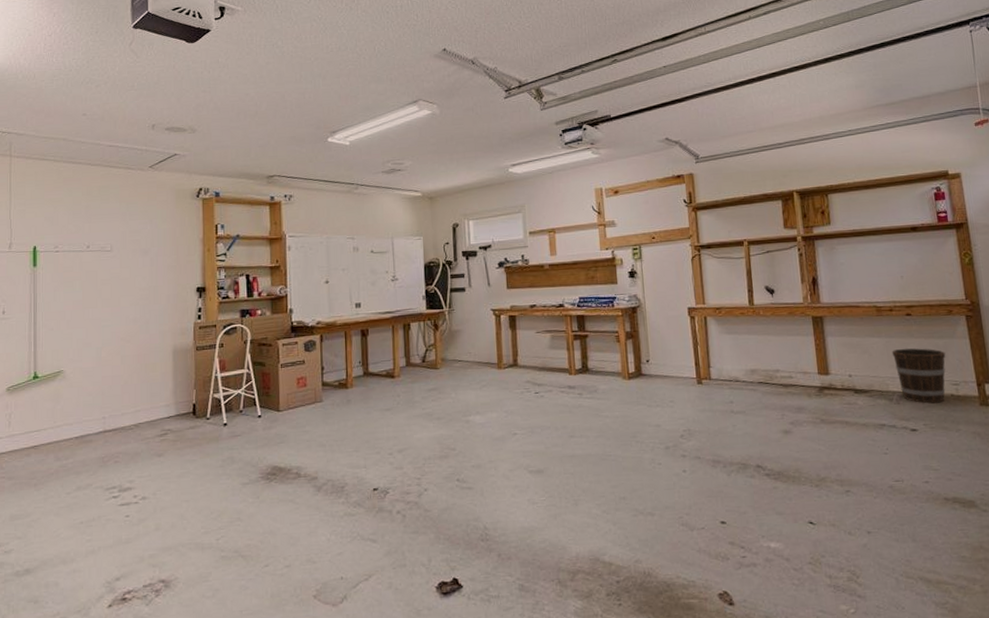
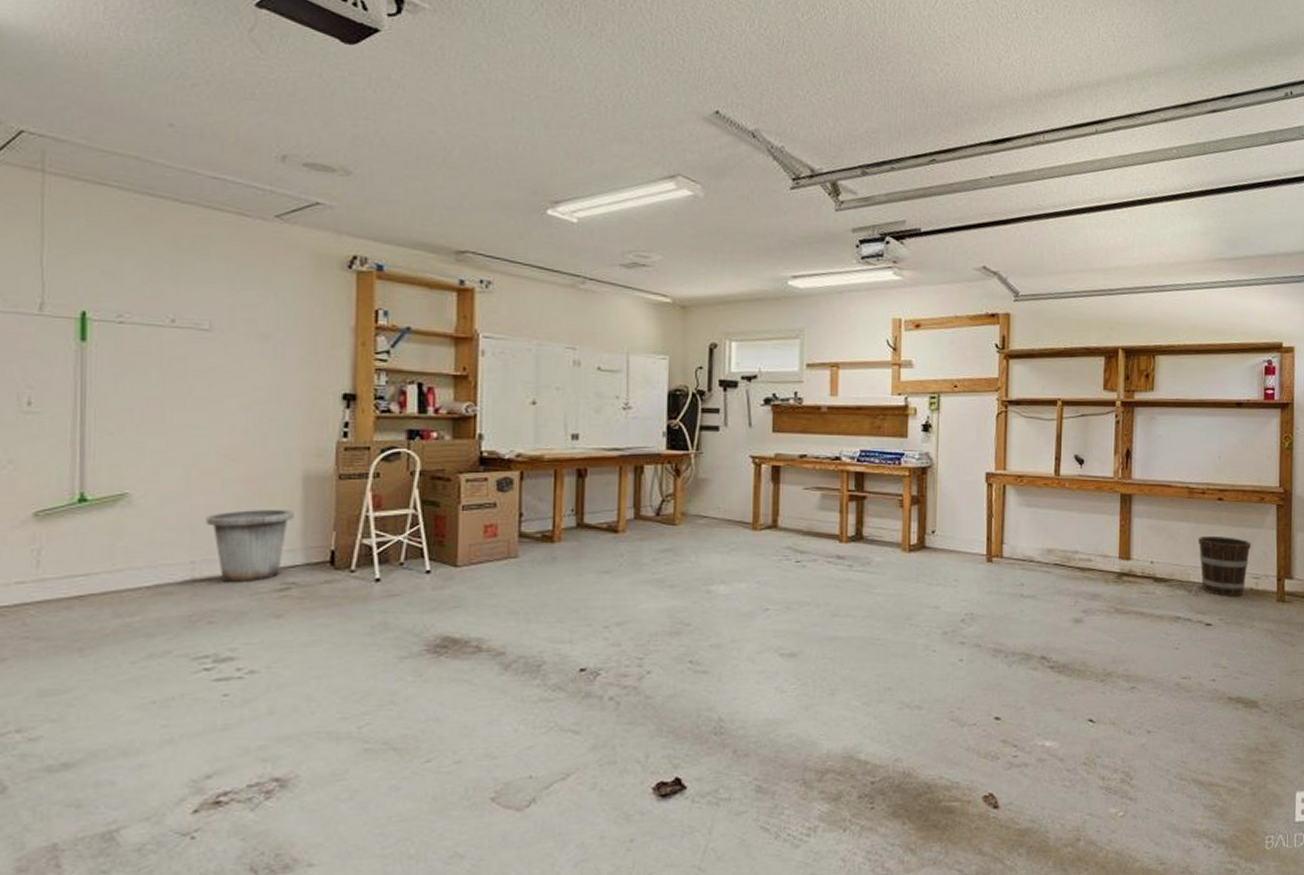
trash can: none [111,375,168,431] -> present [206,510,294,582]

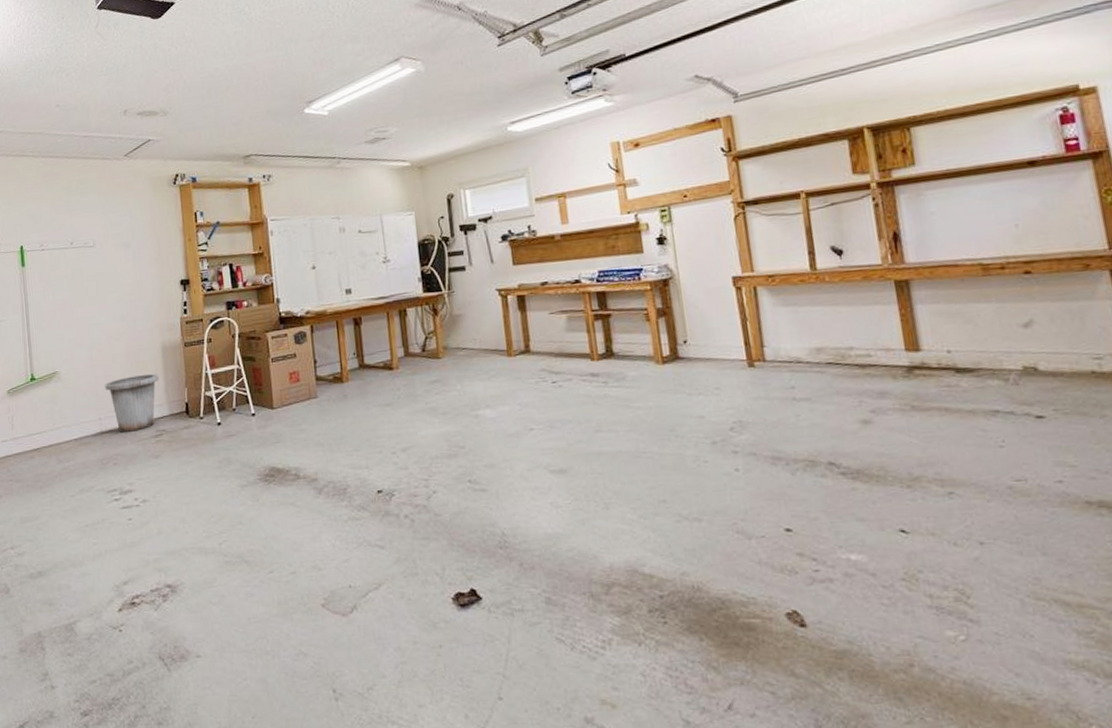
bucket: present [1198,535,1251,597] -> none [1005,314,1083,384]

